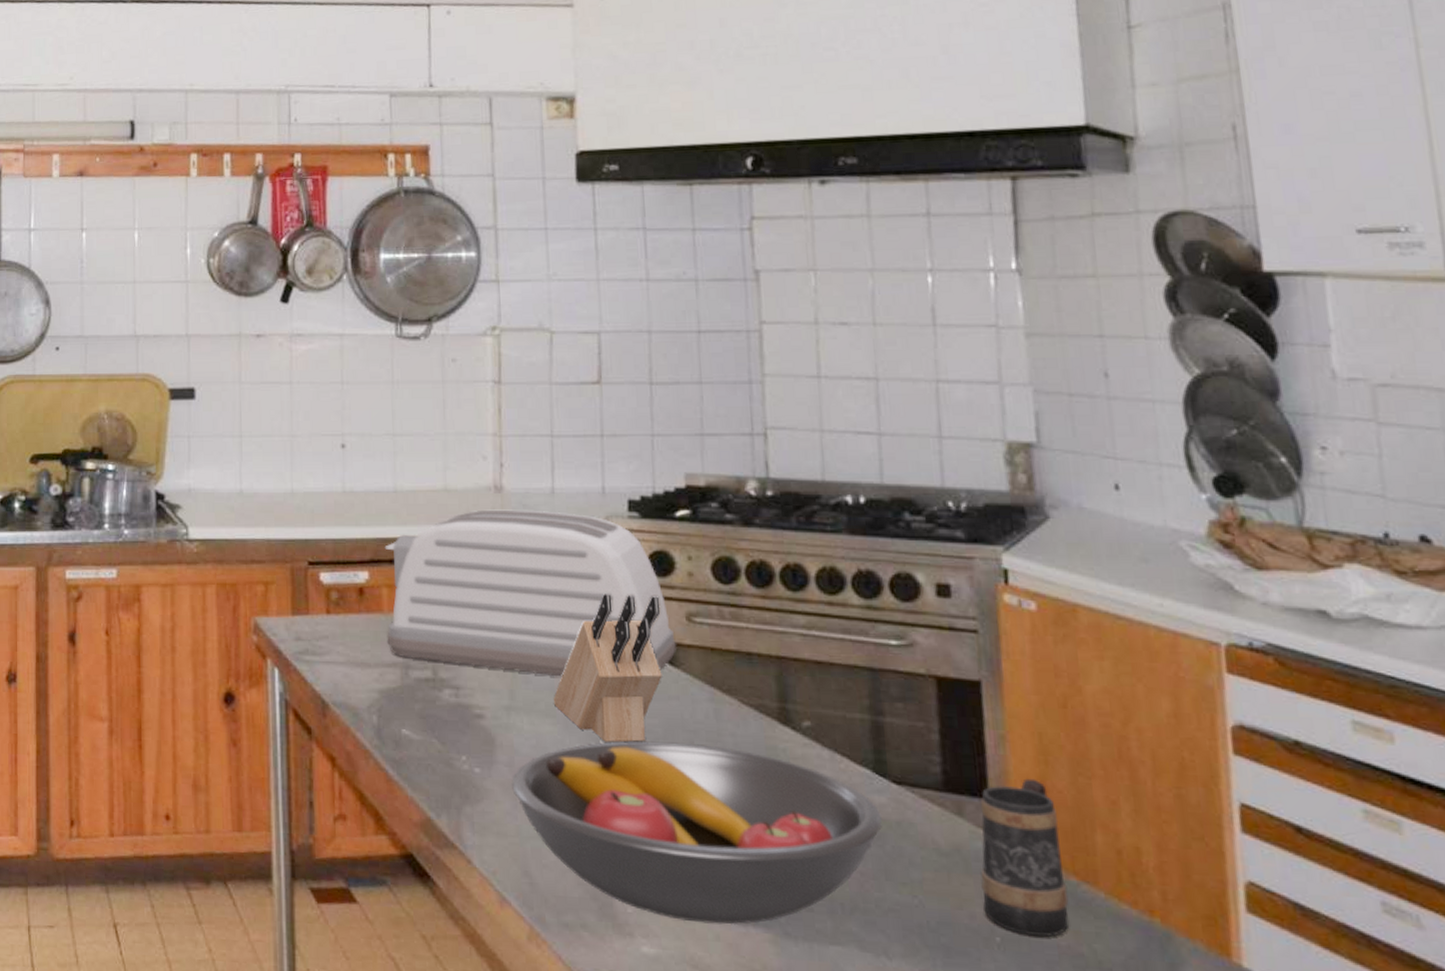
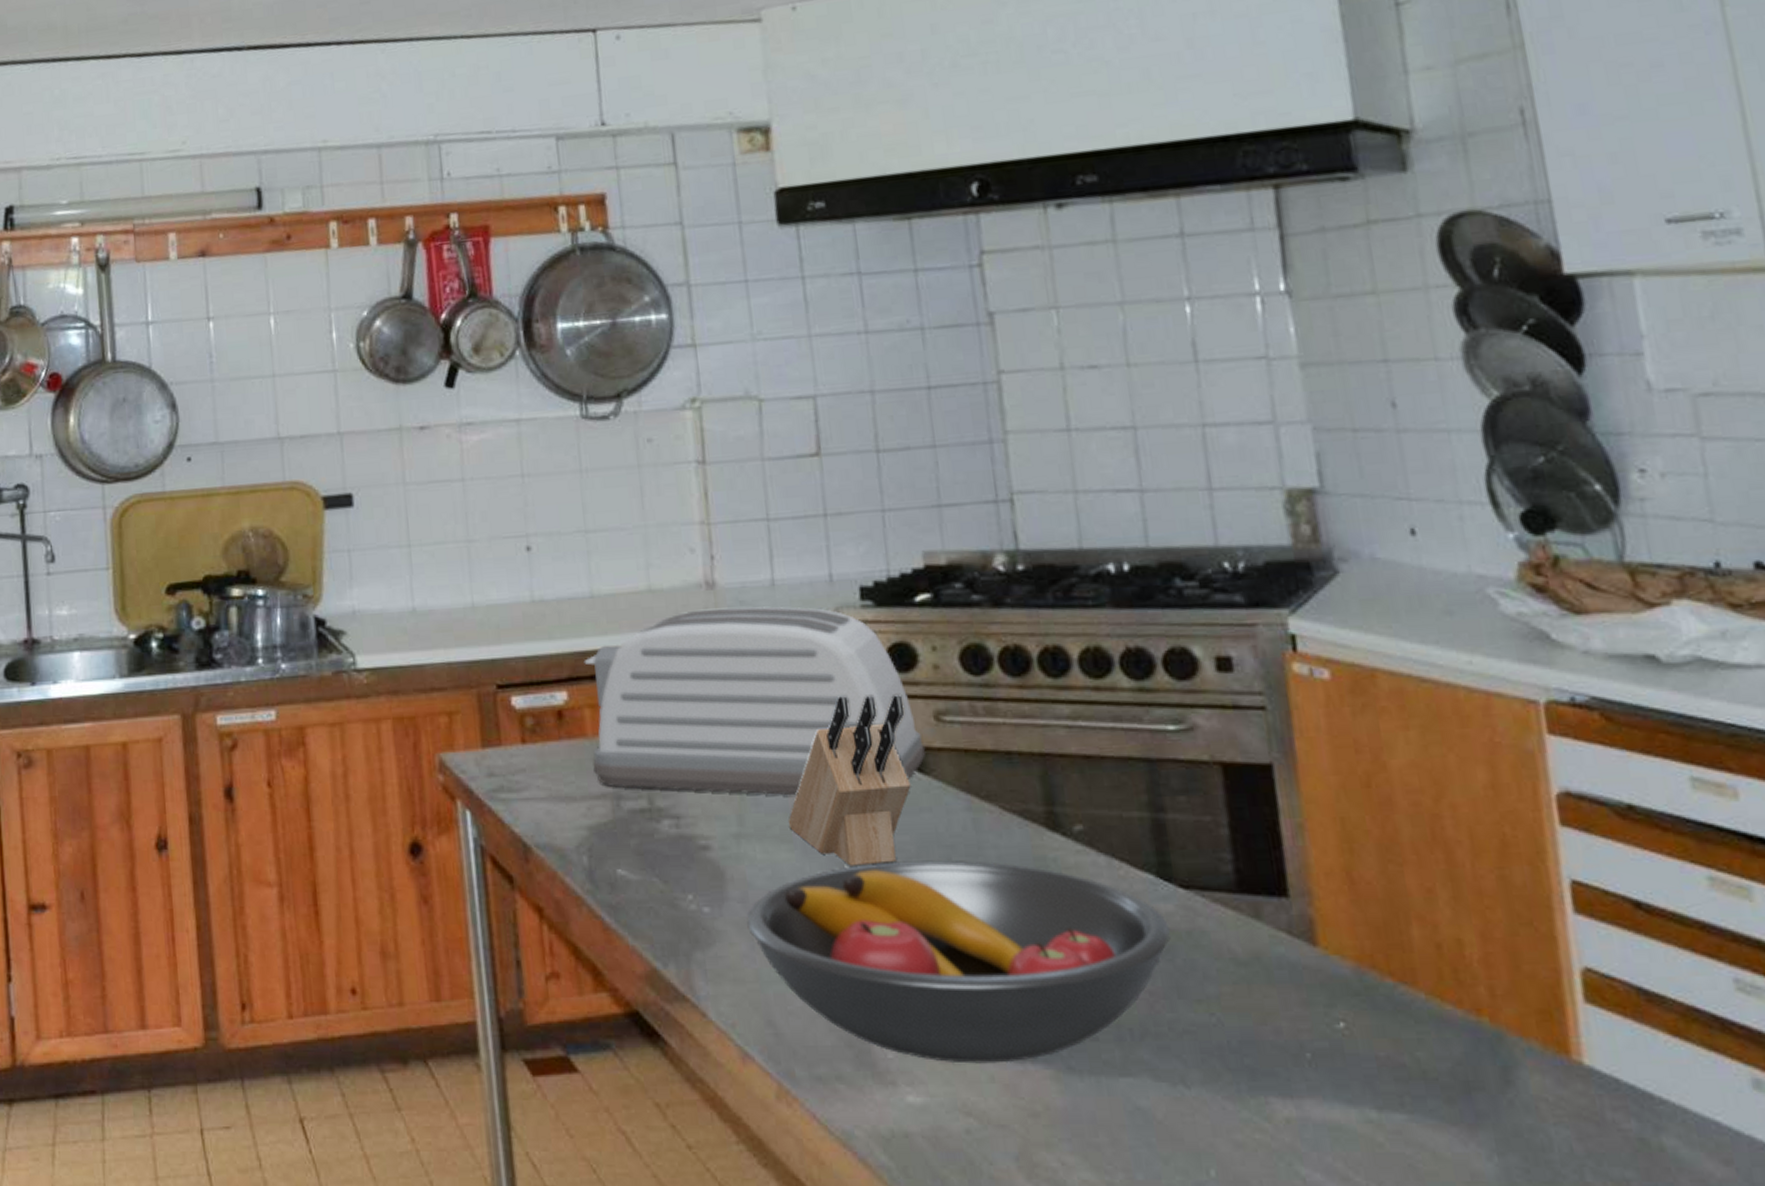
mug: present [980,778,1070,937] -> none [1279,870,1388,1048]

